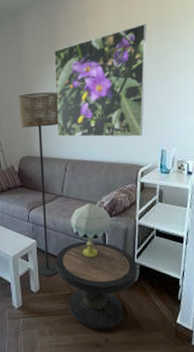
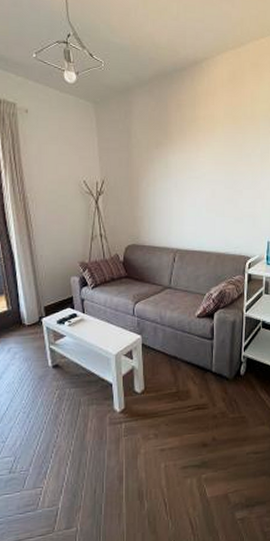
floor lamp: present [18,92,59,276] -> none [125,177,168,374]
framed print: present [54,23,147,137] -> none [164,116,254,228]
side table: present [55,241,138,330] -> none [162,335,245,429]
table lamp: present [70,203,112,257] -> none [178,295,220,352]

